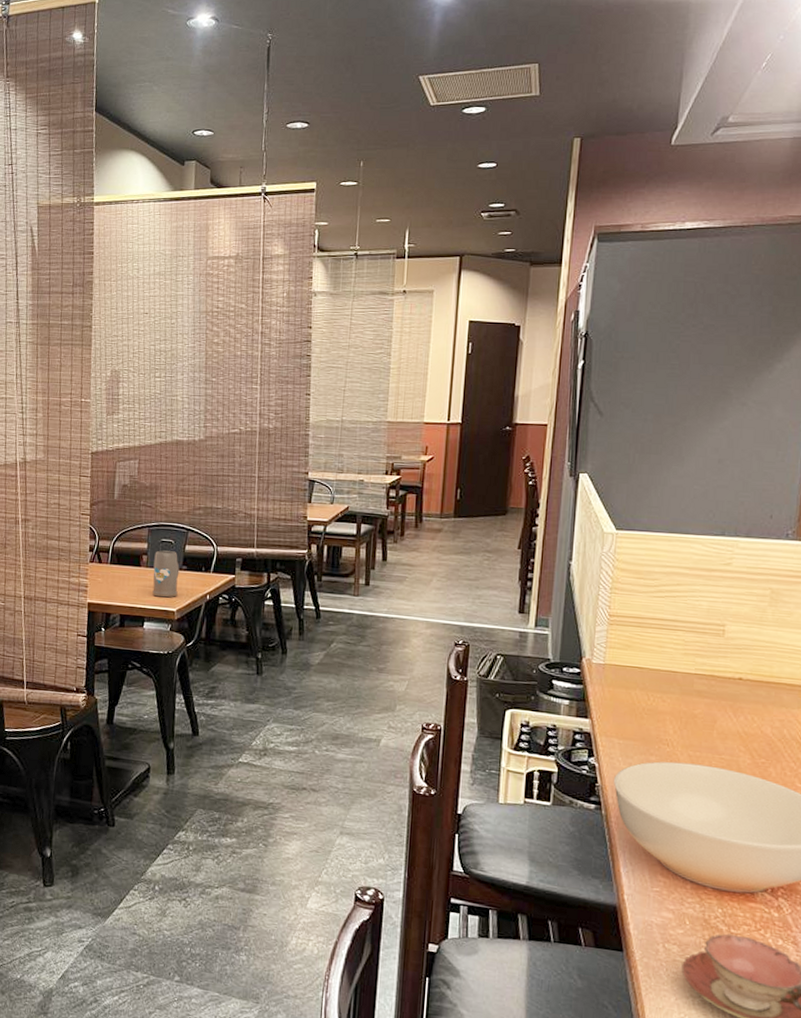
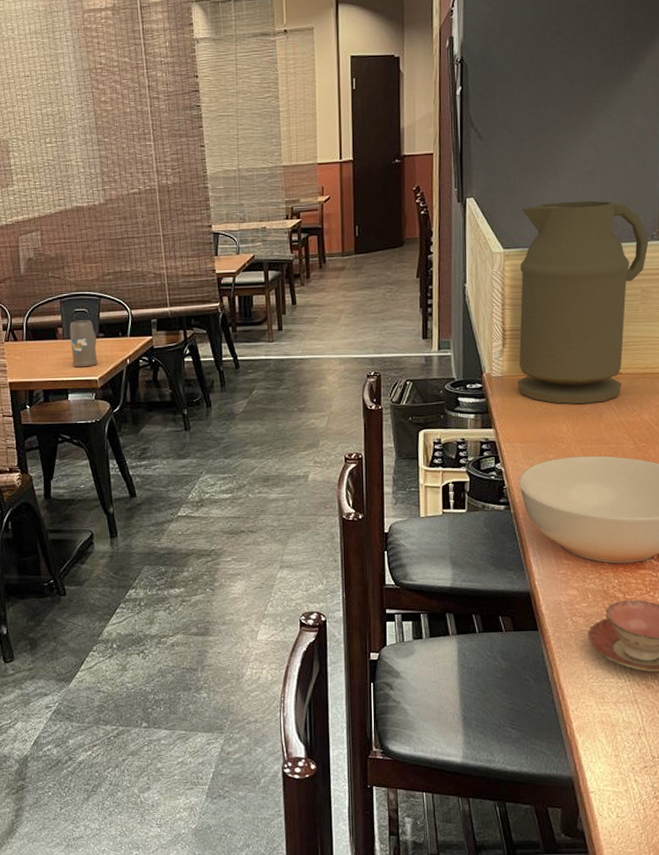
water jug: none [620,487,783,708] -> present [518,200,649,405]

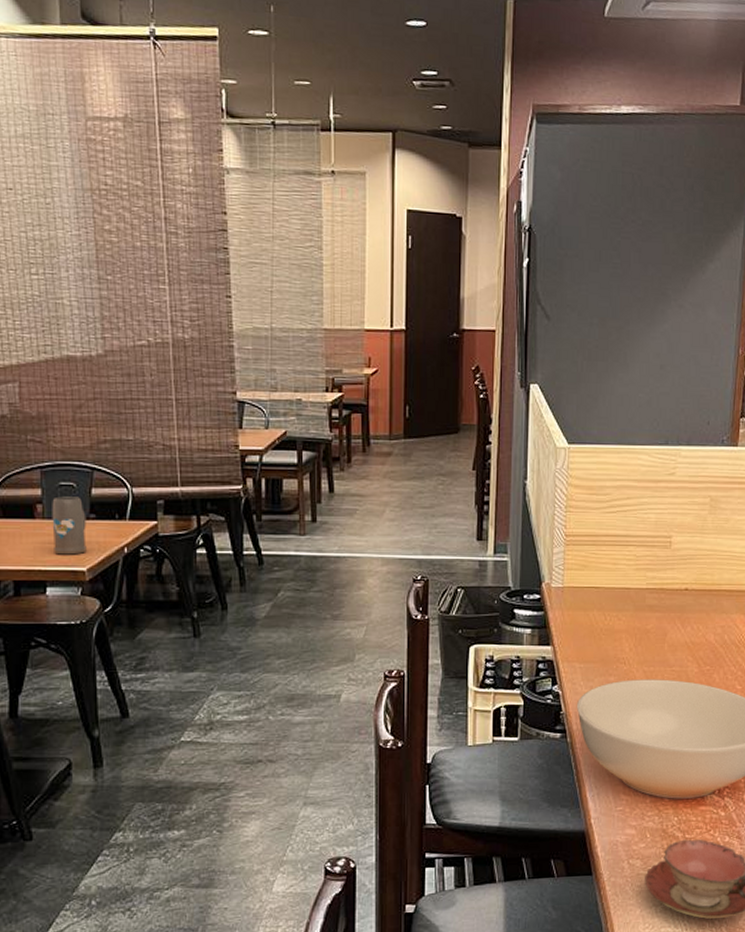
water jug: present [518,200,649,405] -> none [579,396,719,622]

